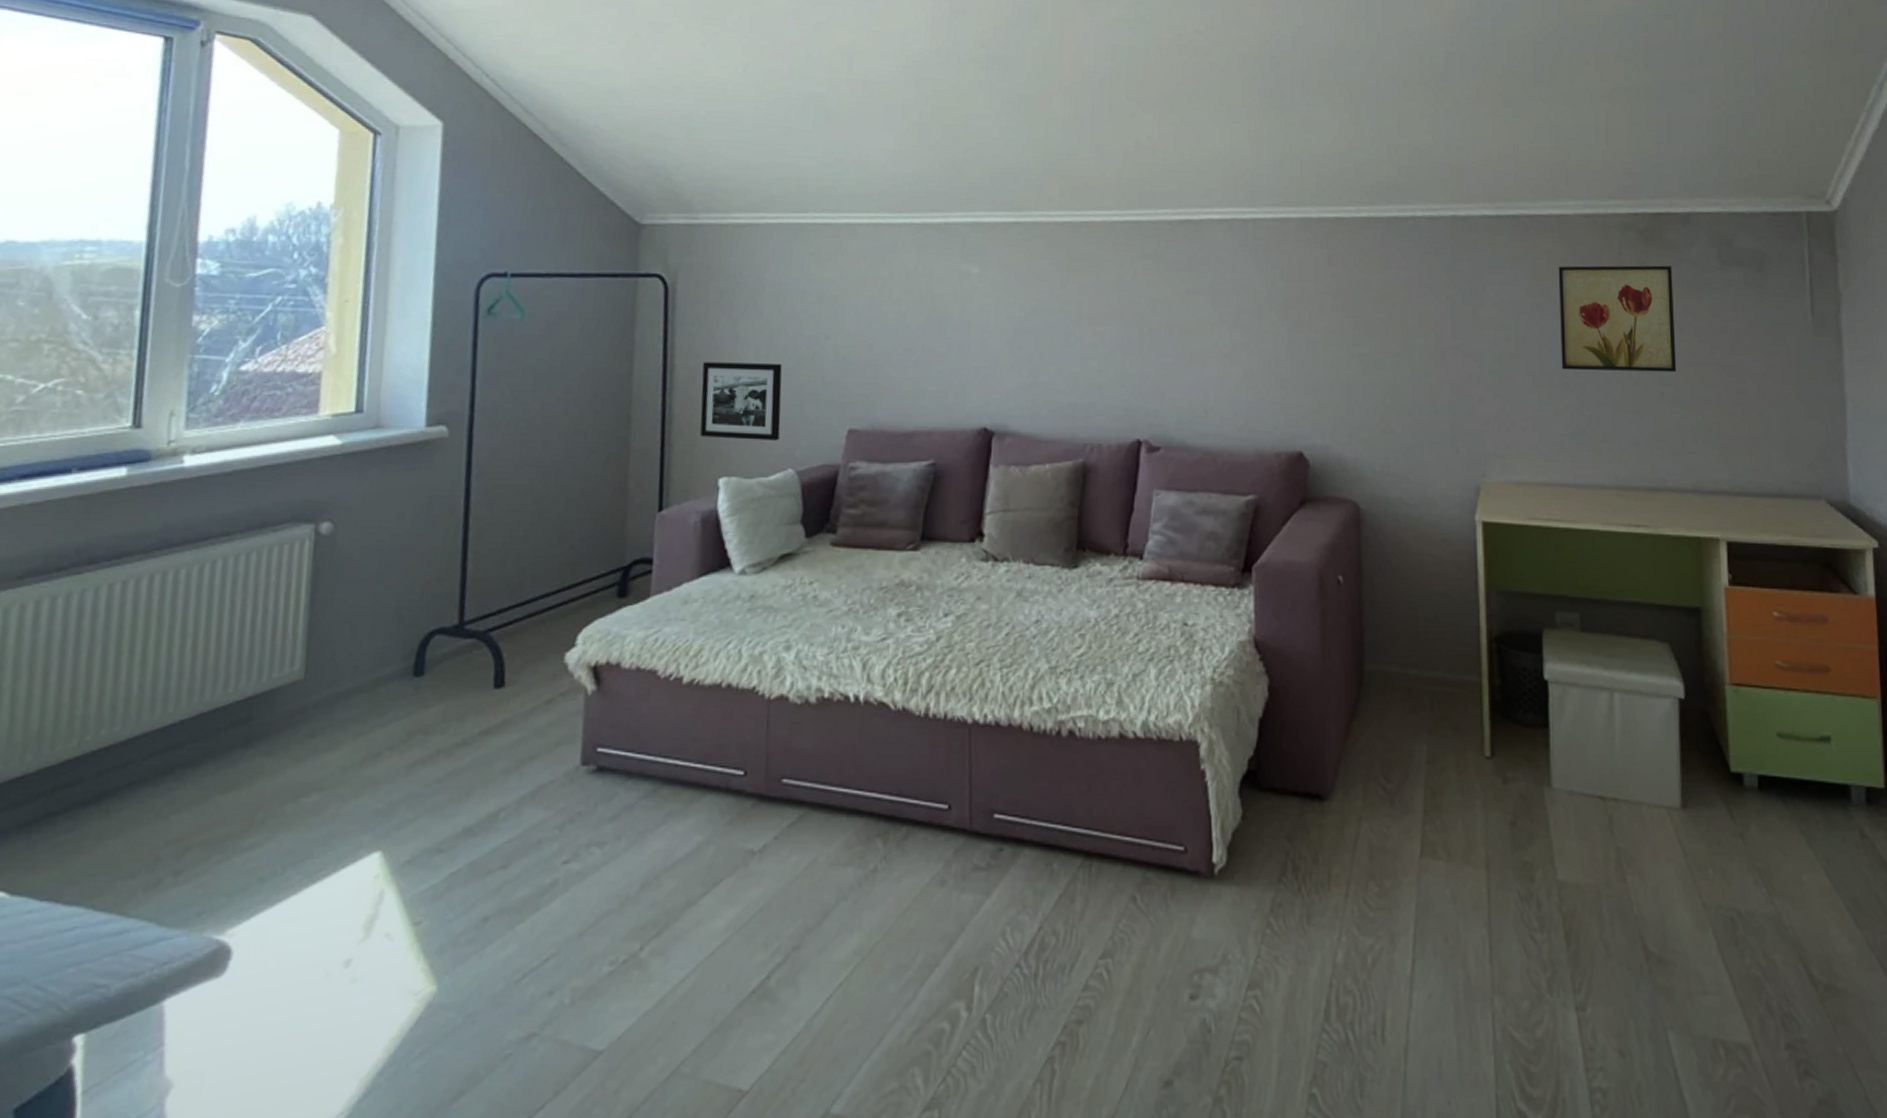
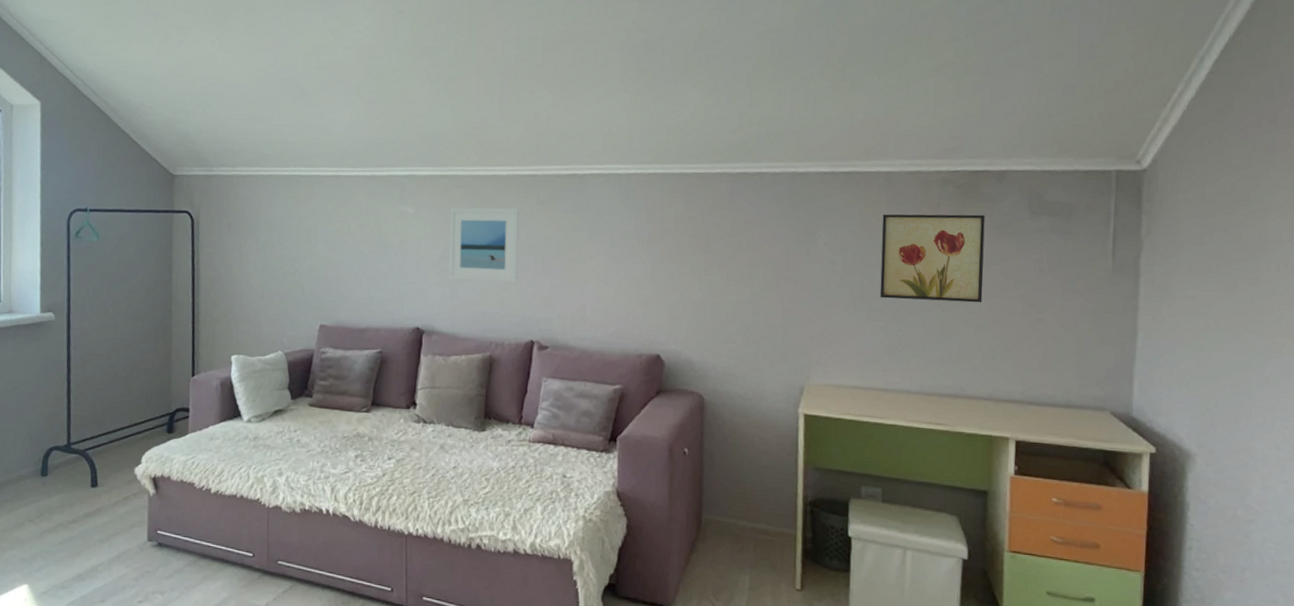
picture frame: present [700,362,782,441] -> none [218,274,273,331]
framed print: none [1026,264,1120,364] -> present [448,207,520,283]

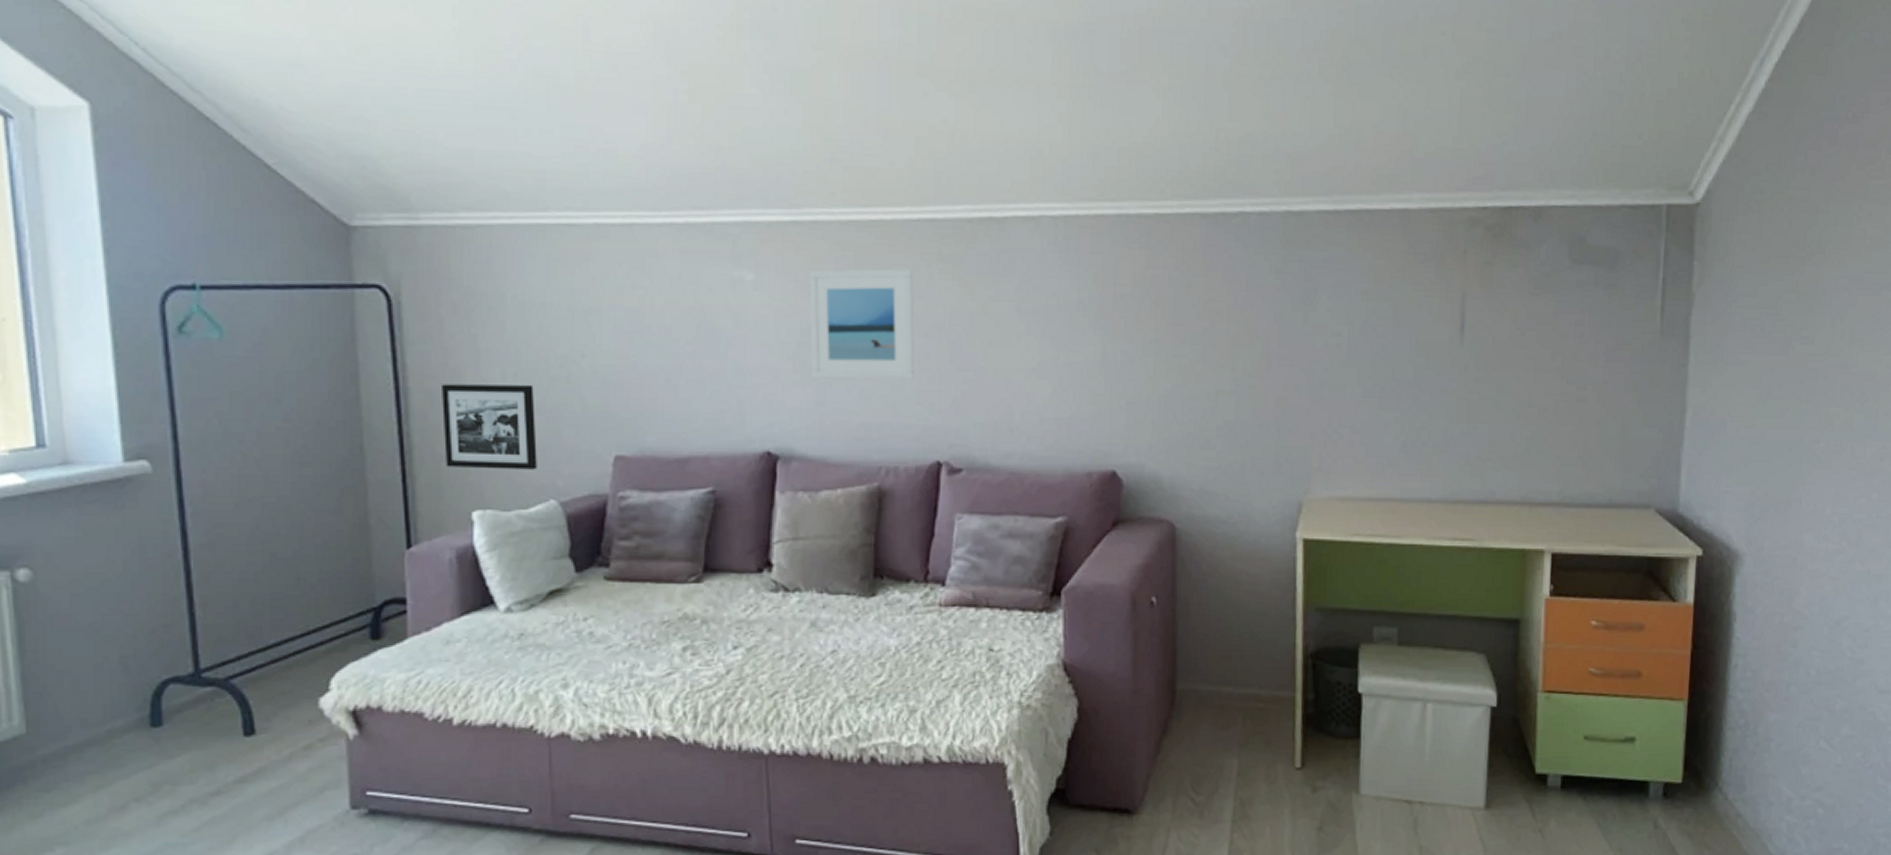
picture frame: none [218,274,273,331] -> present [442,384,537,470]
wall art: present [879,214,985,303] -> none [1394,265,1520,381]

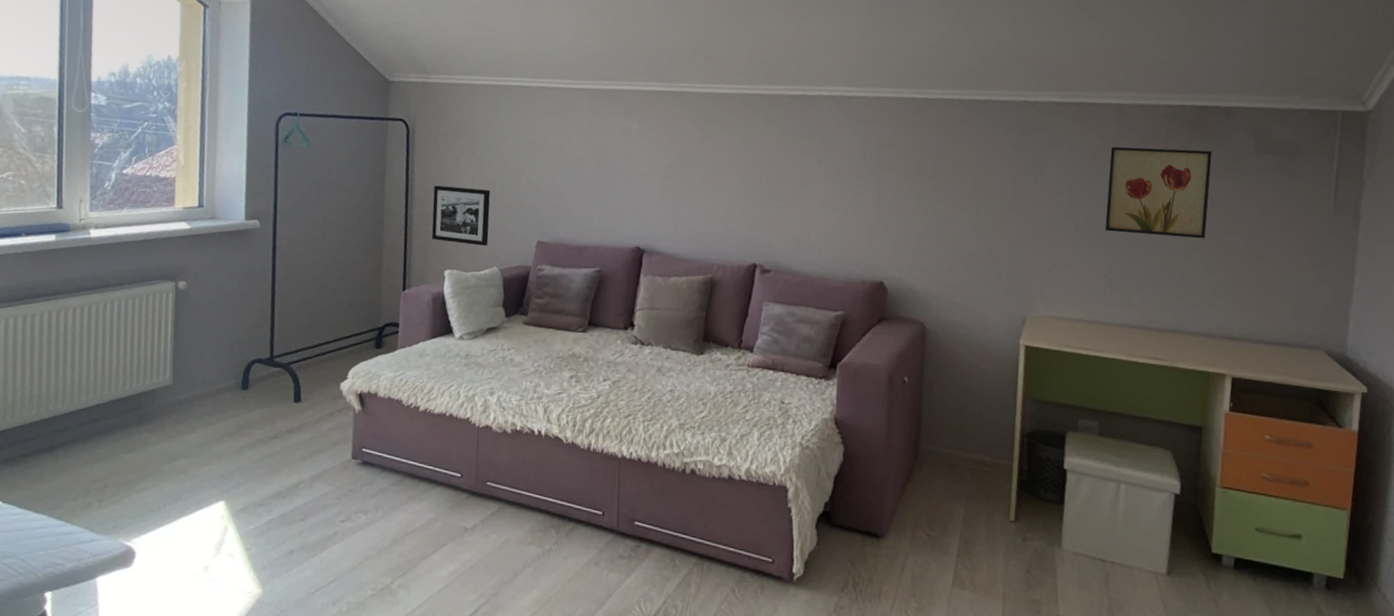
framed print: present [809,268,916,380] -> none [671,125,746,205]
wall art: none [1394,265,1520,381] -> present [1104,146,1212,239]

